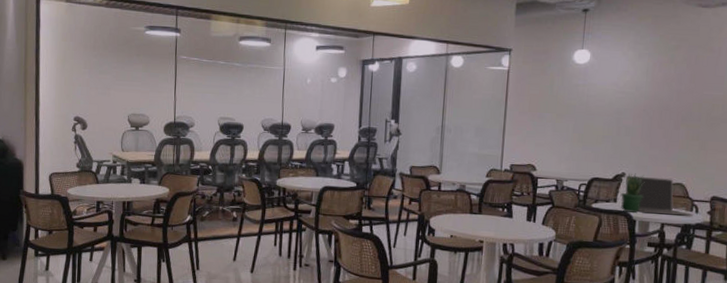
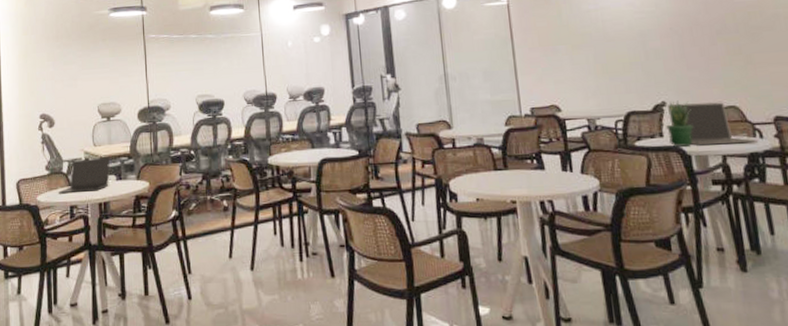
laptop: none [87,160,135,192] -> present [59,157,110,195]

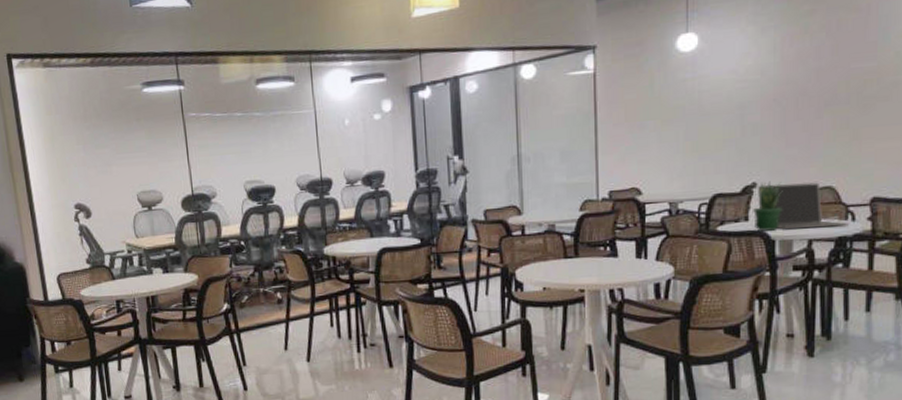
laptop: present [59,157,110,195] -> none [103,249,155,290]

